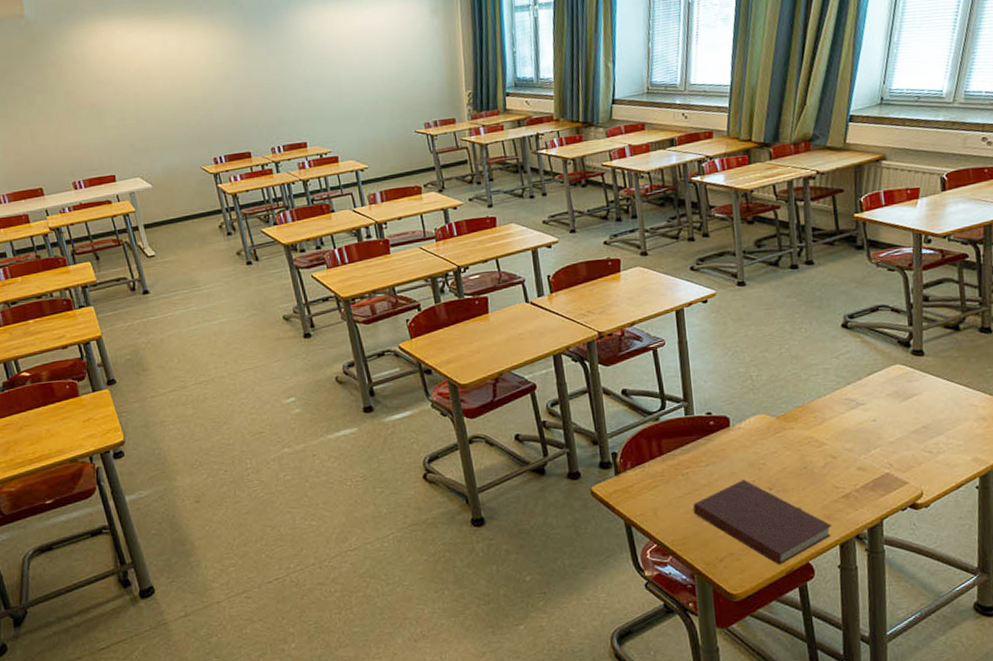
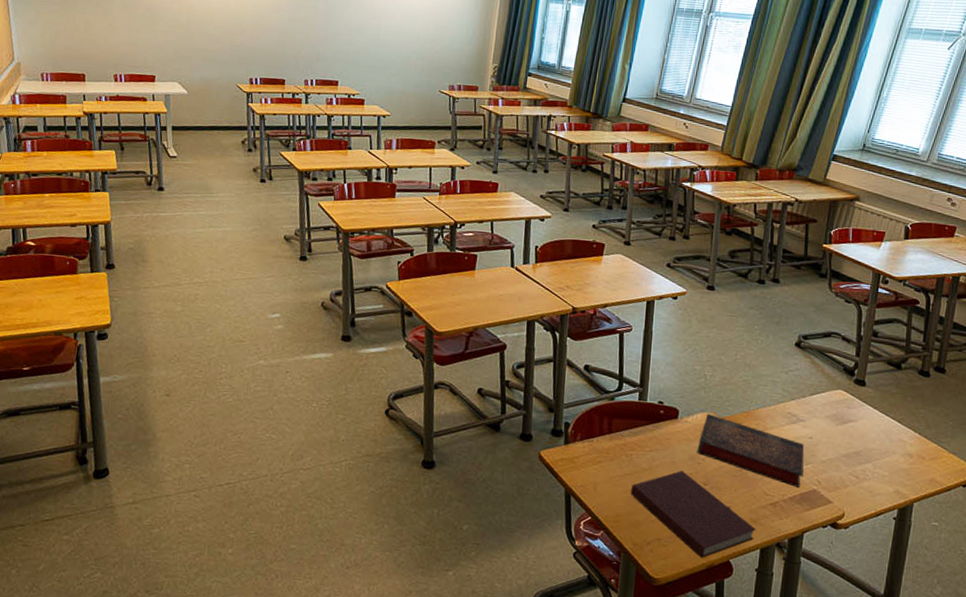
book: none [755,415,873,475] -> present [697,414,804,488]

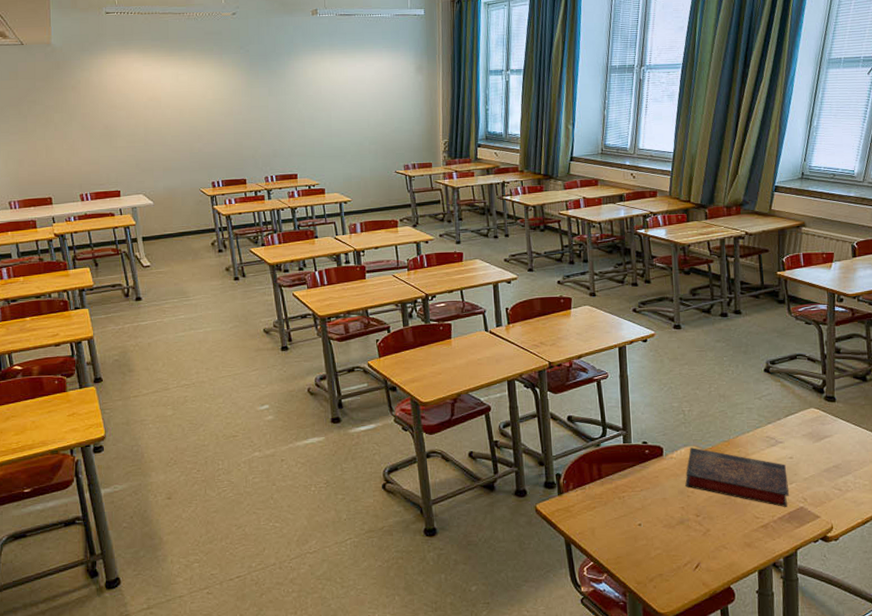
notebook: present [630,471,756,558] -> none [627,506,751,588]

